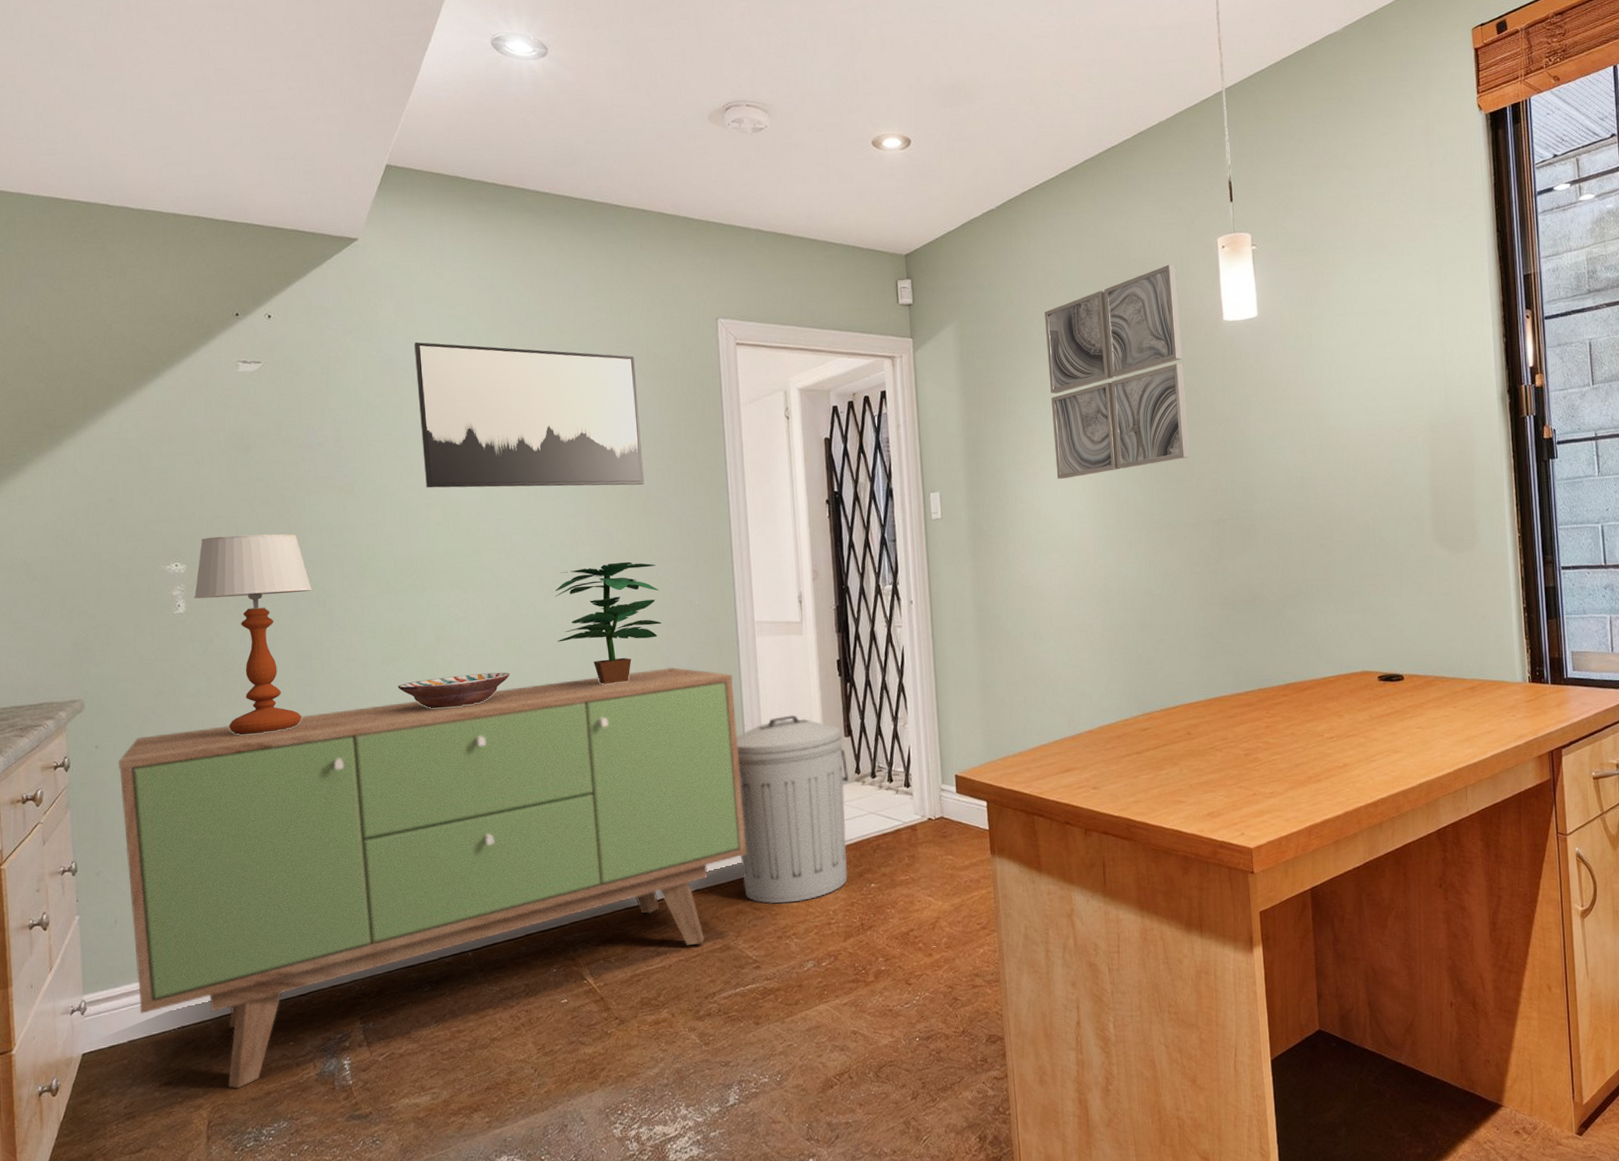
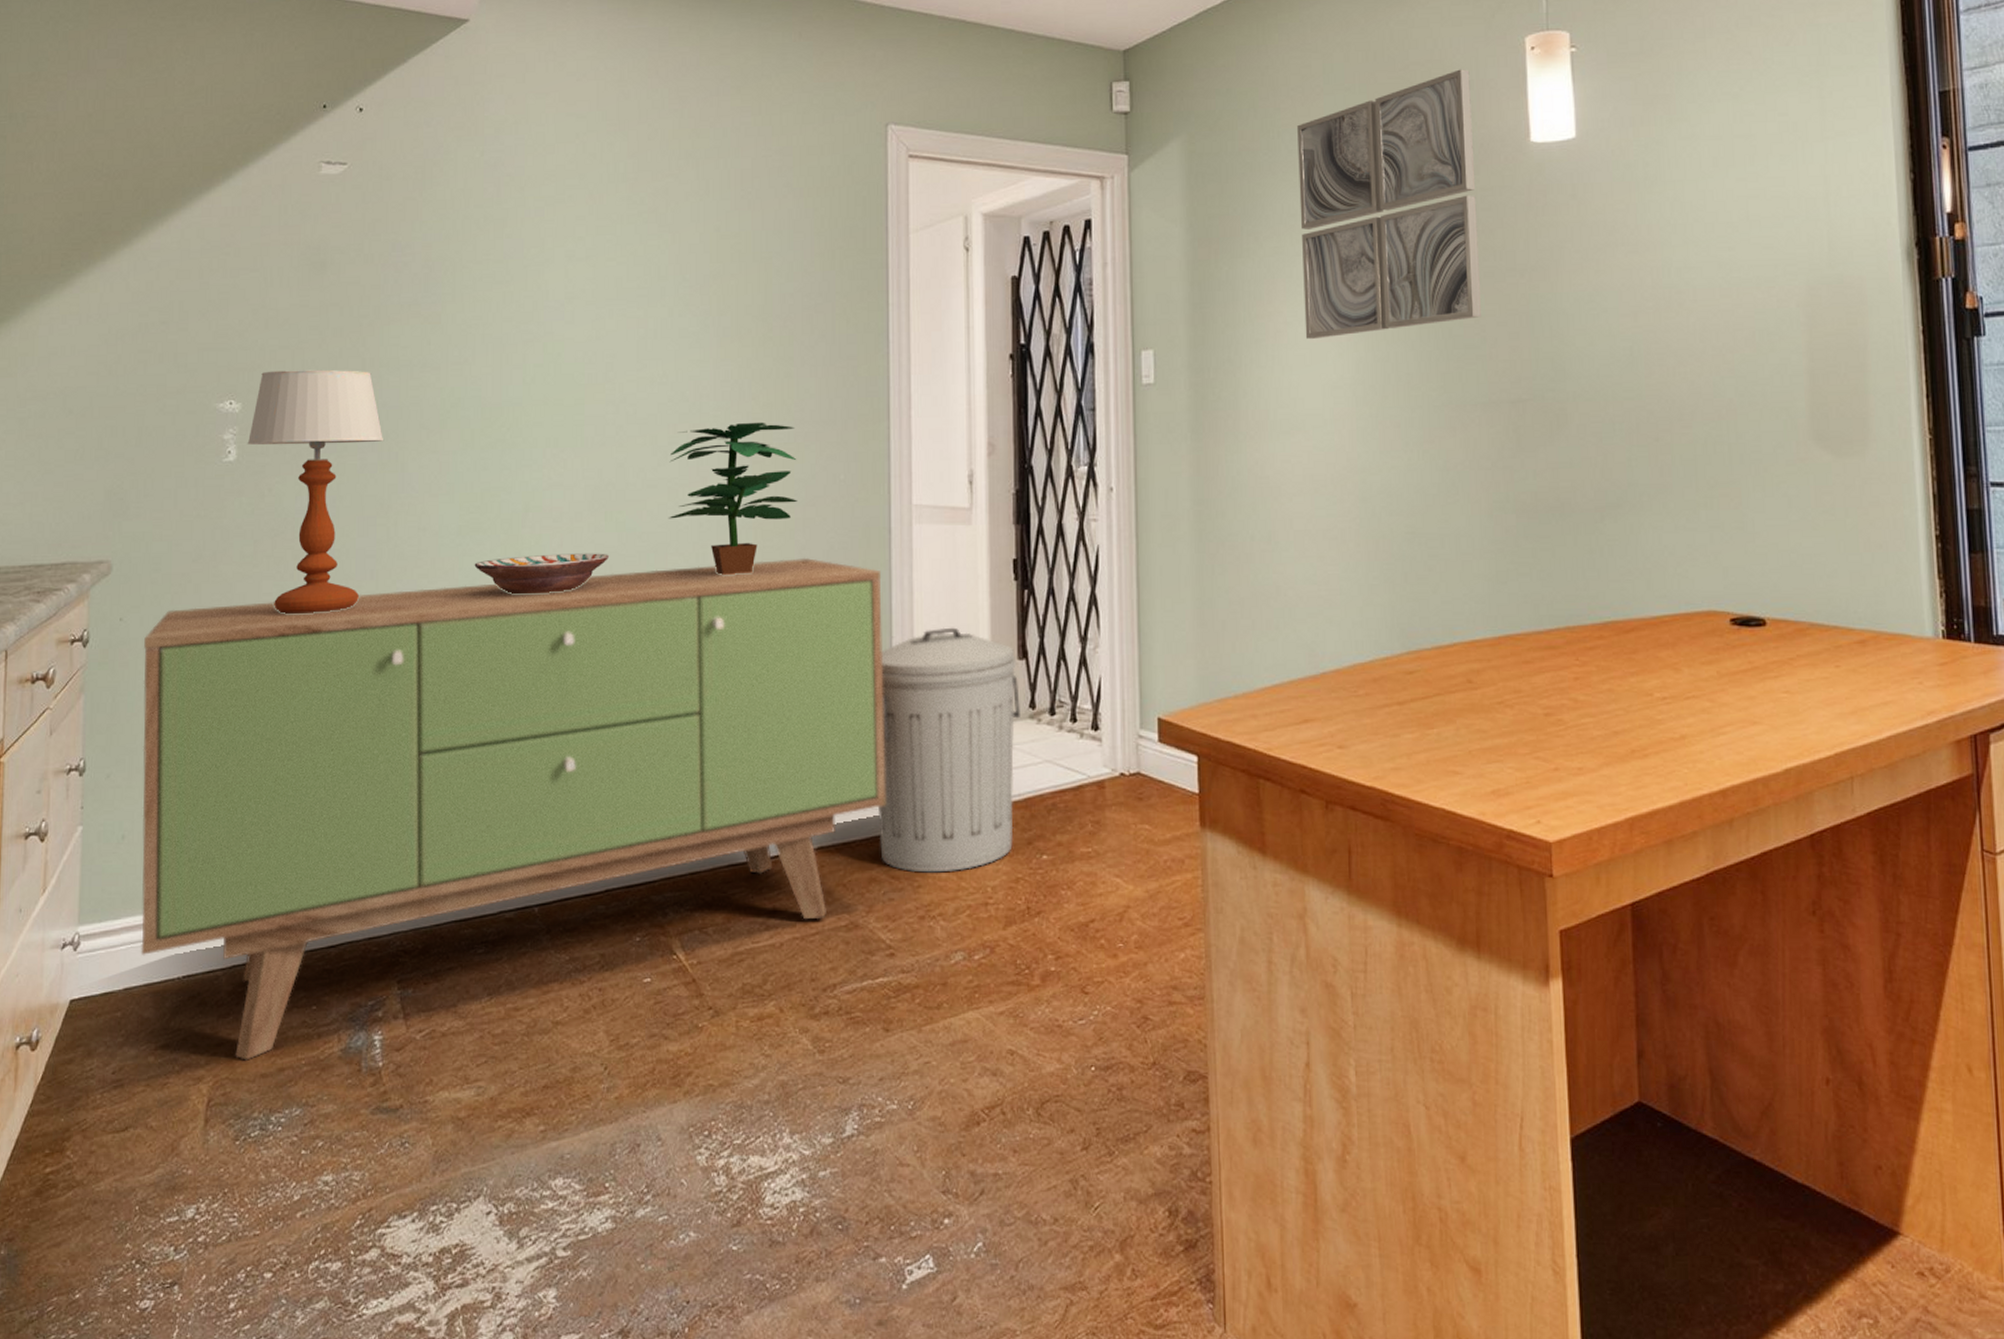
wall art: present [414,341,645,488] -> none [524,144,787,327]

